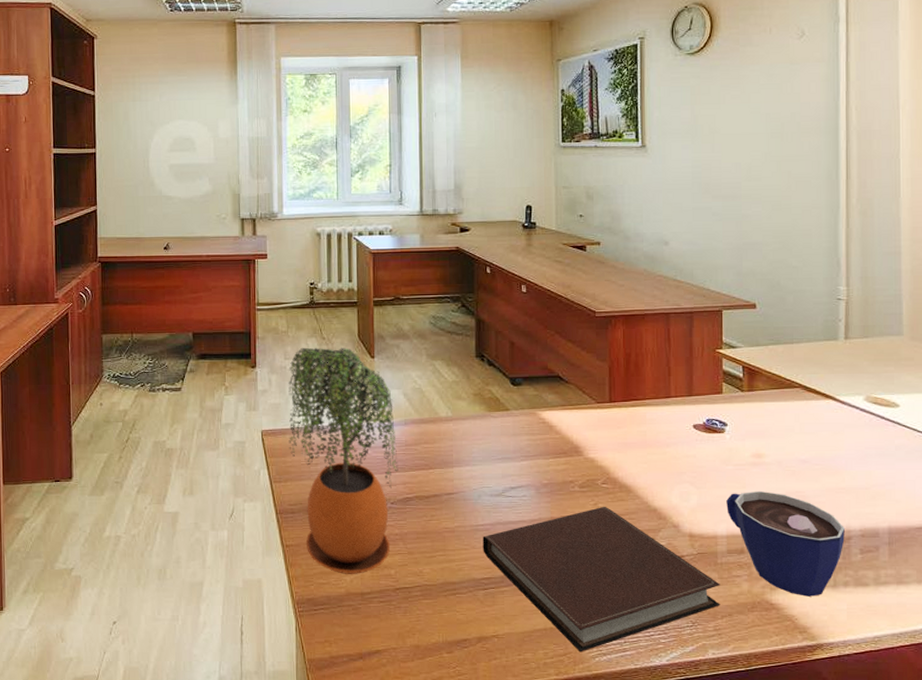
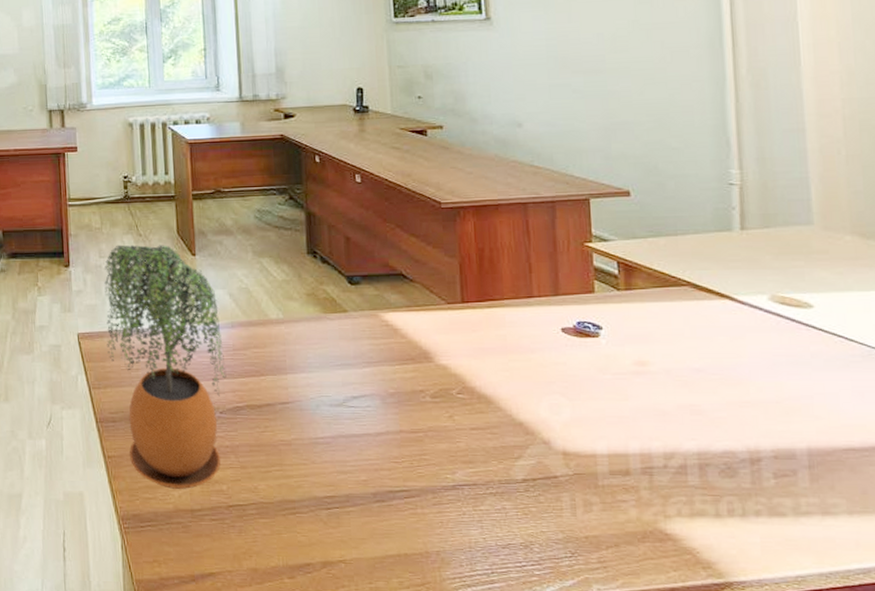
notebook: present [482,506,721,652] -> none [323,418,604,583]
cup: present [726,490,845,597] -> none [605,403,753,527]

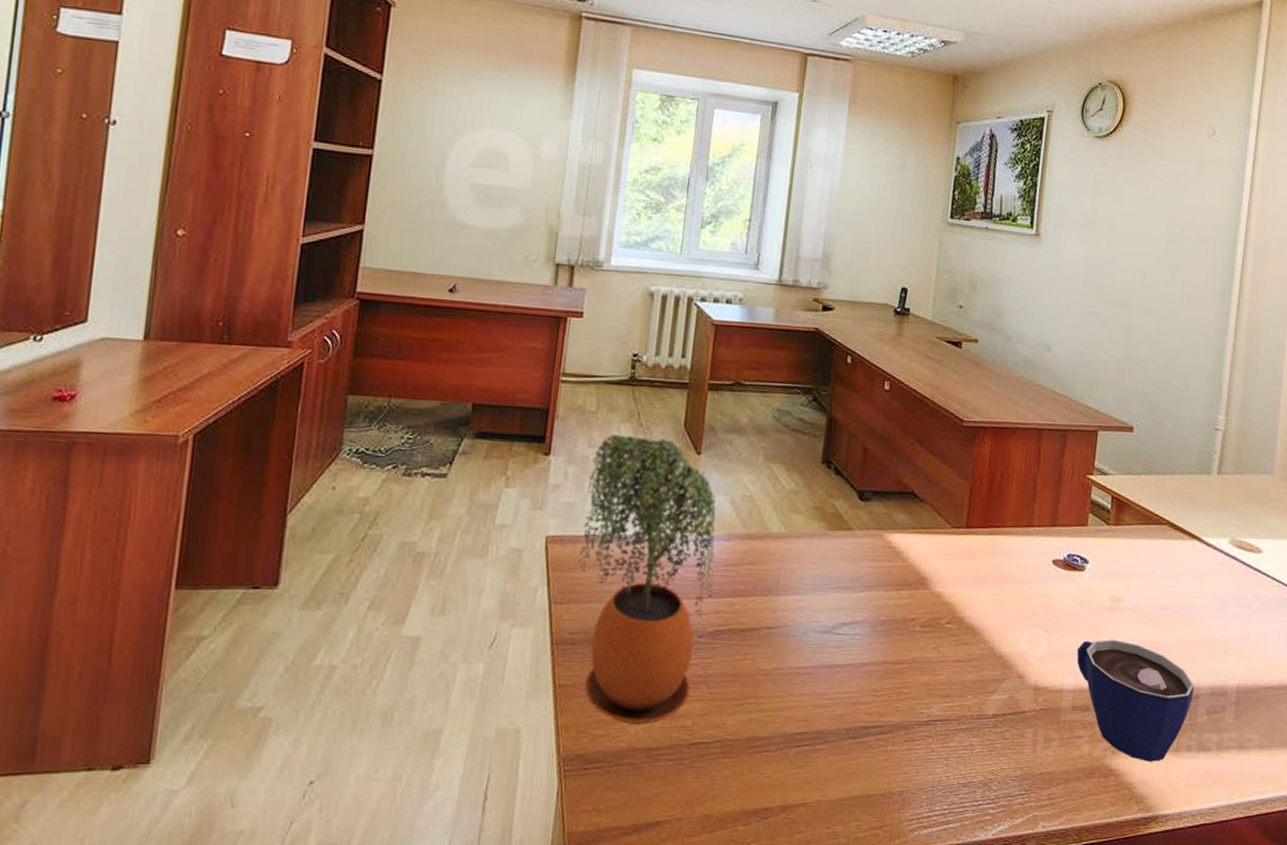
cup: none [605,403,753,527] -> present [1076,639,1194,762]

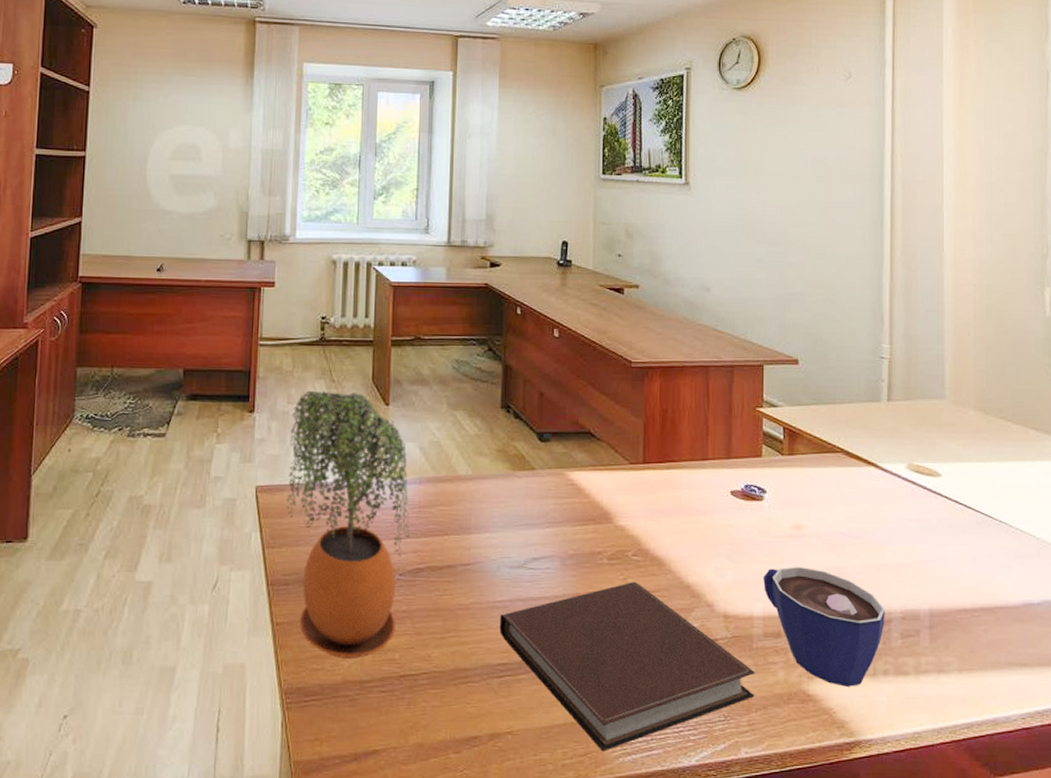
notebook: none [801,650,1060,825] -> present [499,581,755,752]

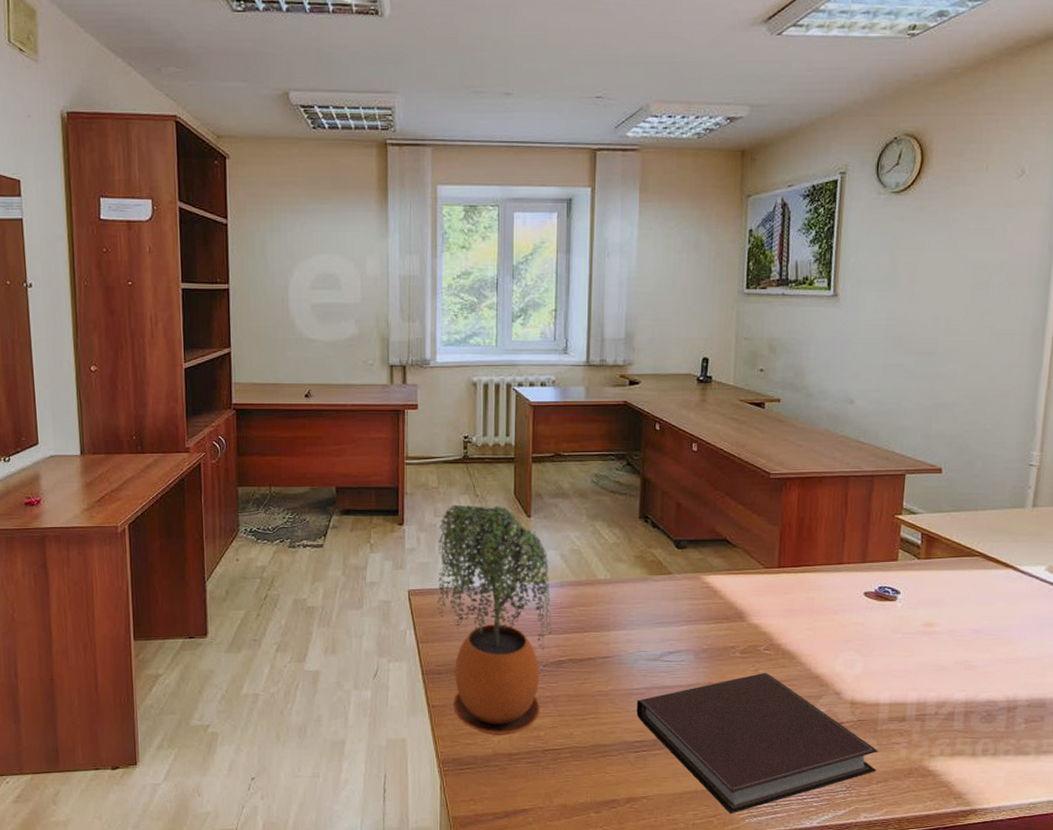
cup: present [763,566,885,687] -> none [891,659,1011,764]

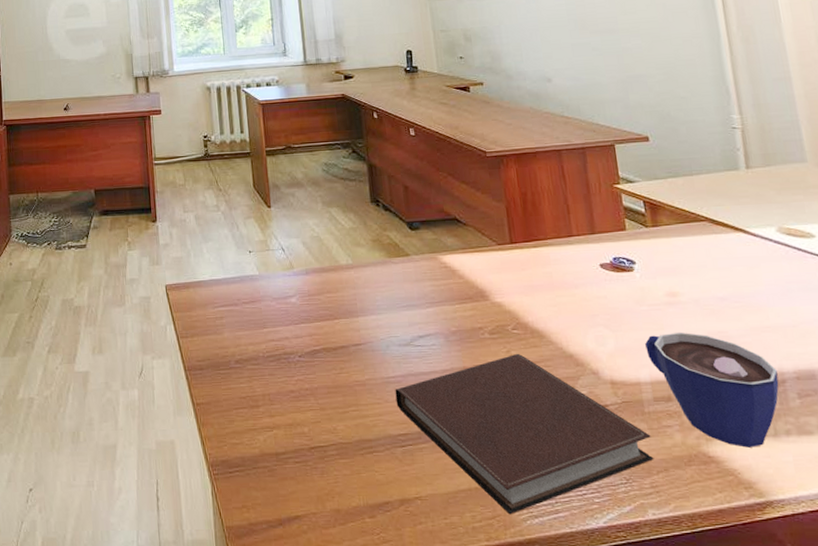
potted plant: present [437,504,552,735] -> none [189,198,304,433]
cup: none [891,659,1011,764] -> present [645,332,779,448]

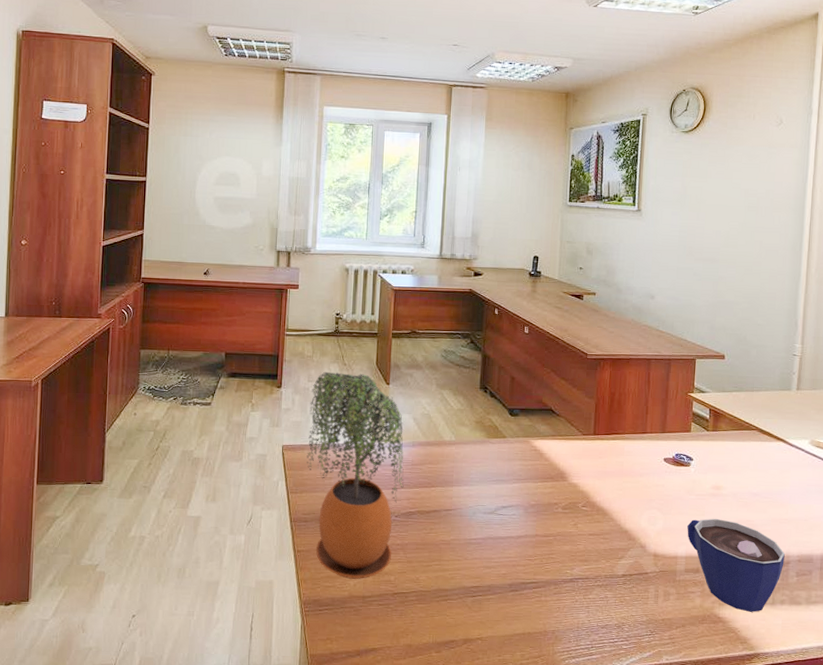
potted plant: none [189,198,304,433] -> present [306,371,404,579]
notebook: present [395,353,654,515] -> none [474,526,677,655]

